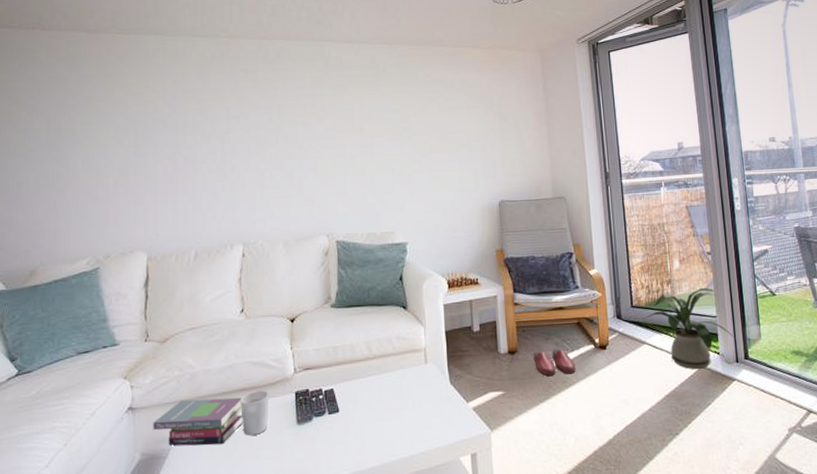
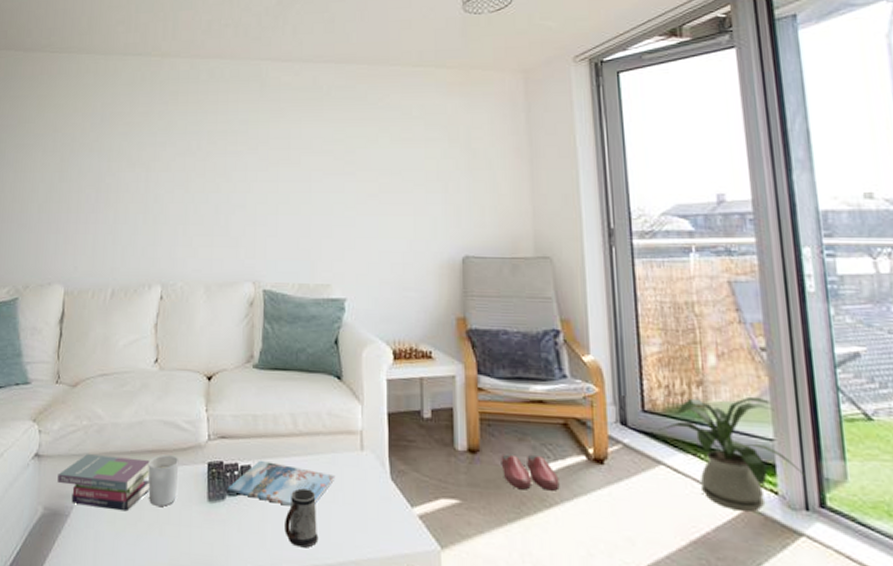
magazine: none [313,383,406,417] -> present [227,460,336,506]
mug: none [365,401,394,449] -> present [285,488,319,548]

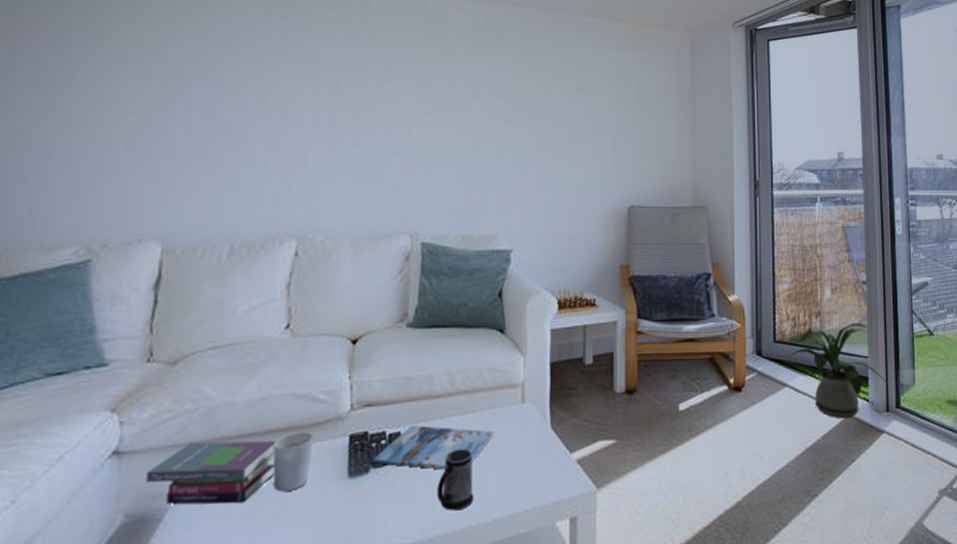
slippers: present [501,453,560,491] -> none [655,389,705,423]

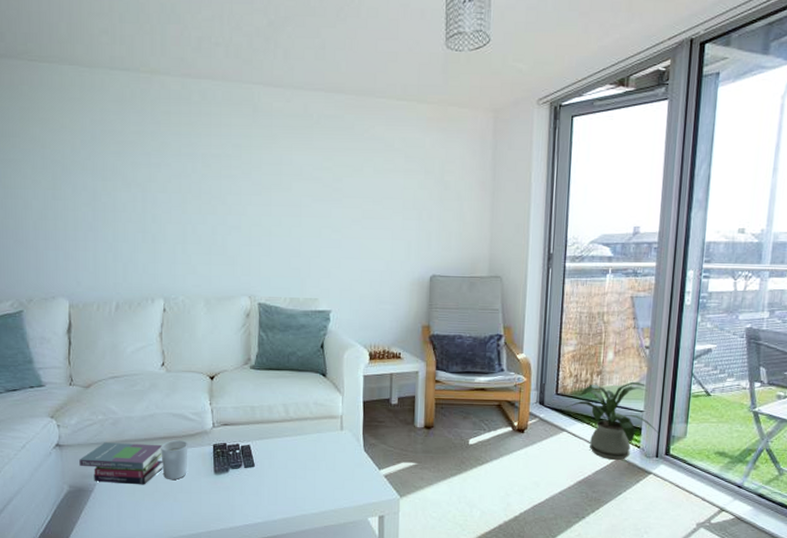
magazine: present [371,424,495,470] -> none [230,441,320,474]
mug: present [437,449,474,511] -> none [278,460,306,503]

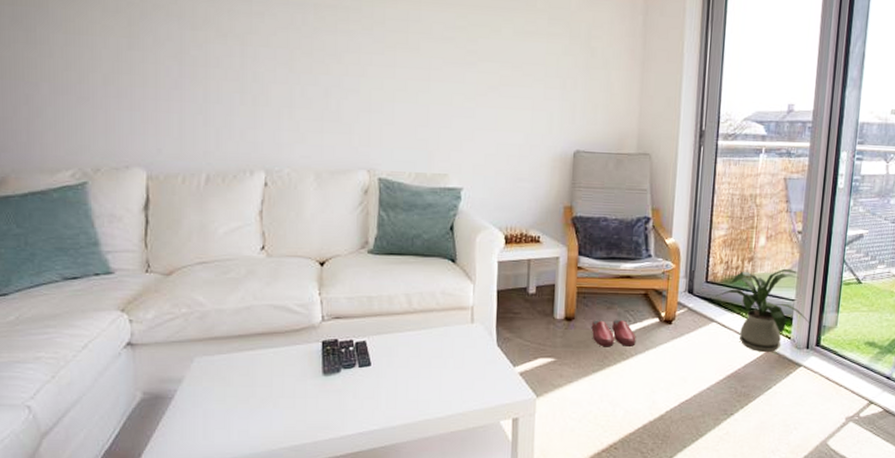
books: present [79,442,163,485] -> none [156,340,261,390]
candle holder: present [161,440,188,480] -> none [258,336,292,384]
slippers: none [449,428,491,453] -> present [591,319,636,347]

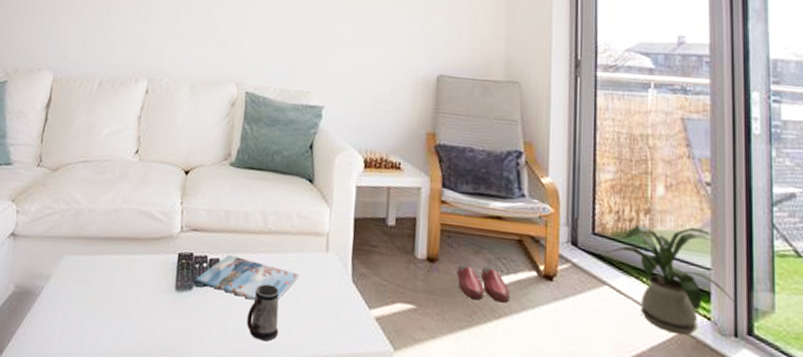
magazine: none [342,336,447,374] -> present [194,254,300,301]
mug: none [398,358,430,406] -> present [246,284,280,341]

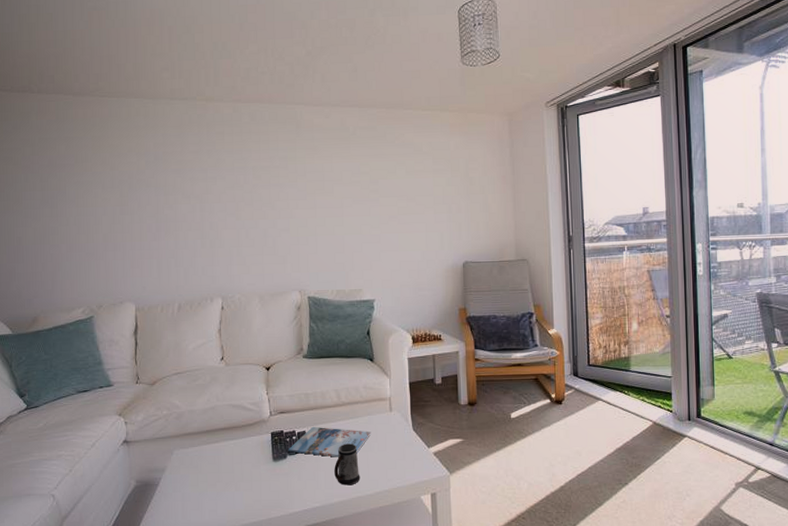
slippers: present [457,264,510,303] -> none [491,402,532,427]
house plant: present [606,224,737,336] -> none [598,349,689,426]

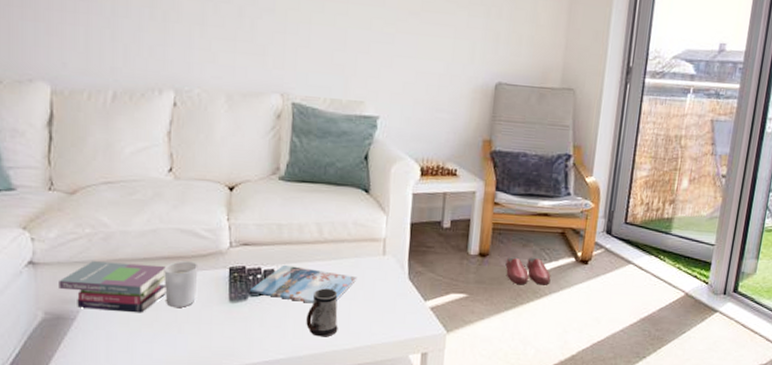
books: none [145,435,225,476] -> present [59,261,167,313]
candle holder: none [222,430,248,470] -> present [164,261,199,308]
slippers: none [491,402,532,427] -> present [505,257,551,285]

